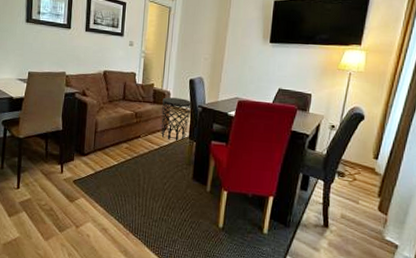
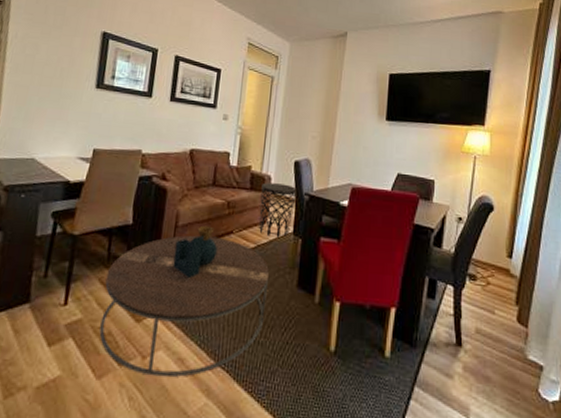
coffee table: none [44,131,170,241] -> present [99,225,269,378]

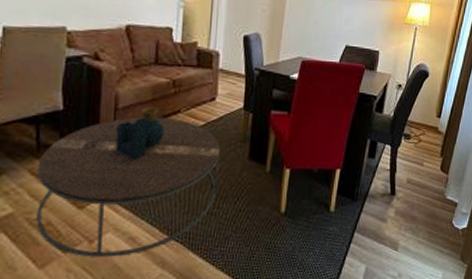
side table: present [258,182,297,237] -> none [207,59,246,113]

